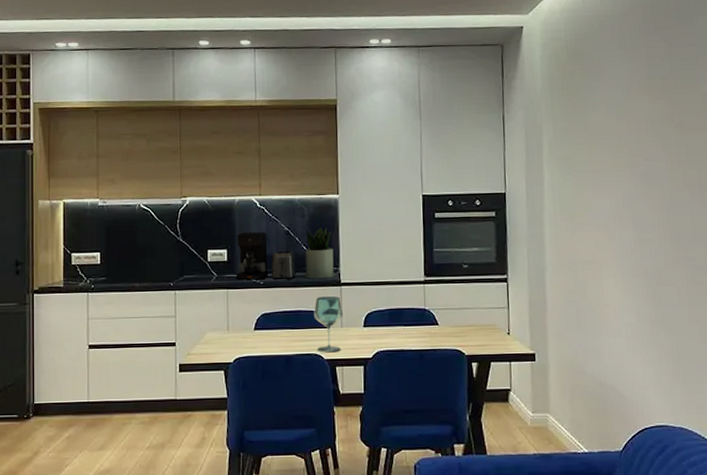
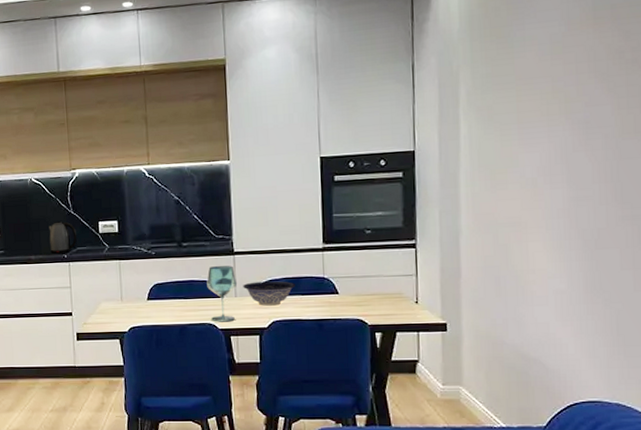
kettle: none [156,249,184,281] -> present [49,221,77,254]
coffee maker: present [235,232,268,281] -> none [126,202,160,252]
toaster: present [272,250,297,281] -> none [162,219,189,251]
planter: present [303,227,337,280] -> none [195,195,229,249]
decorative bowl: none [349,312,399,338] -> present [243,281,296,307]

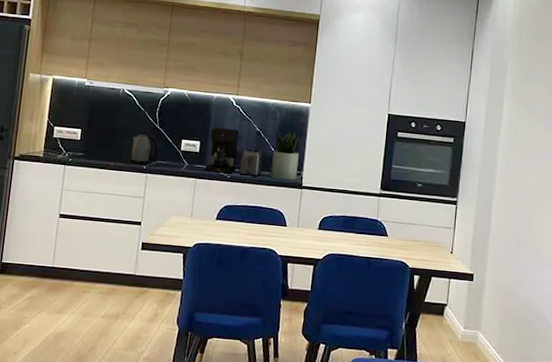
coffee maker: none [126,202,160,252] -> present [204,127,239,174]
toaster: none [162,219,189,251] -> present [239,148,263,178]
planter: none [195,195,229,249] -> present [268,131,300,181]
wine glass: present [207,266,238,322] -> none [272,196,301,250]
decorative bowl: present [243,281,296,307] -> none [305,215,353,241]

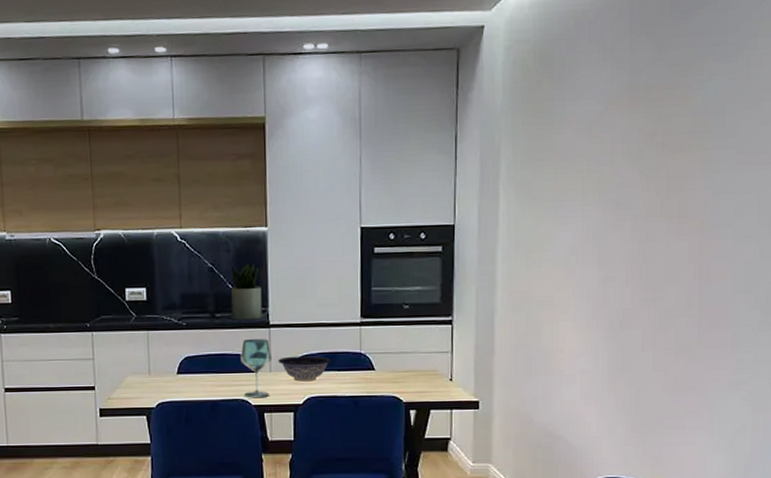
kettle: present [130,133,159,164] -> none [70,287,101,322]
coffee maker: present [204,127,239,174] -> none [156,268,191,322]
toaster: present [239,148,263,178] -> none [194,288,222,322]
wine glass: none [272,196,301,250] -> present [240,339,273,398]
decorative bowl: none [305,215,353,241] -> present [278,355,333,383]

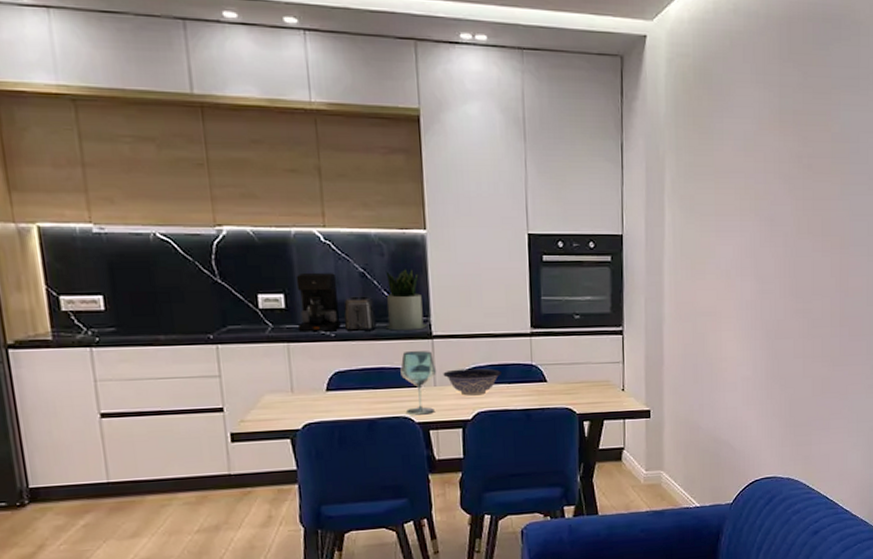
coffee maker: none [156,268,191,322] -> present [296,272,341,333]
toaster: none [194,288,222,322] -> present [344,296,378,332]

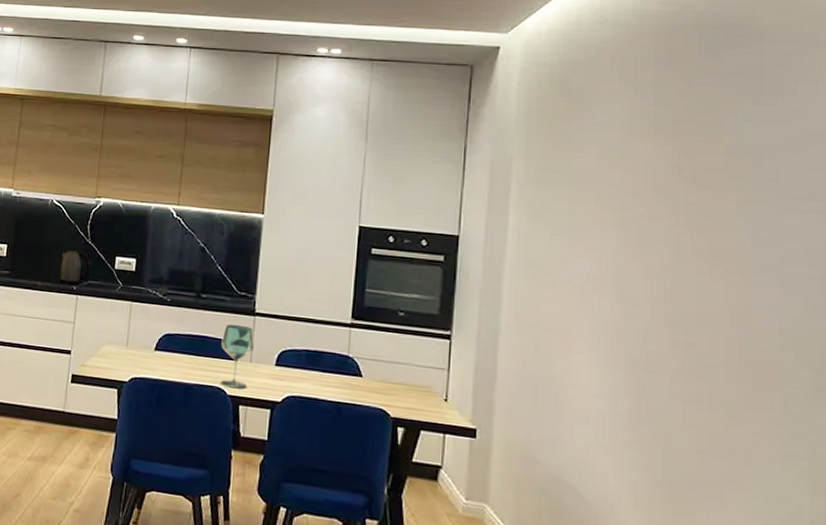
kettle: none [185,292,227,333] -> present [59,249,91,285]
coffee maker: present [296,272,341,333] -> none [141,242,180,297]
toaster: present [344,296,378,332] -> none [180,267,209,302]
planter: present [385,269,427,332] -> none [214,246,251,306]
decorative bowl: present [443,368,503,397] -> none [260,348,318,380]

